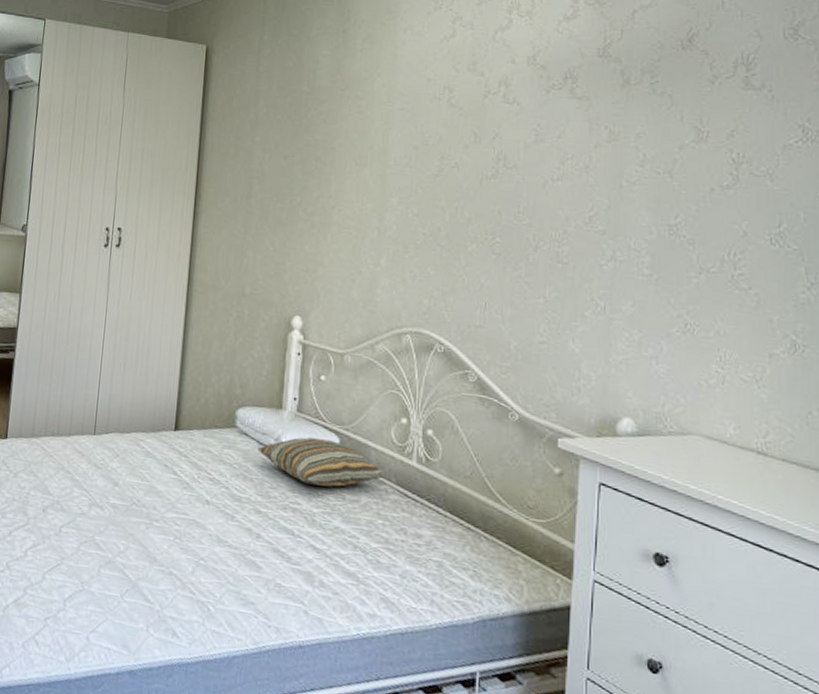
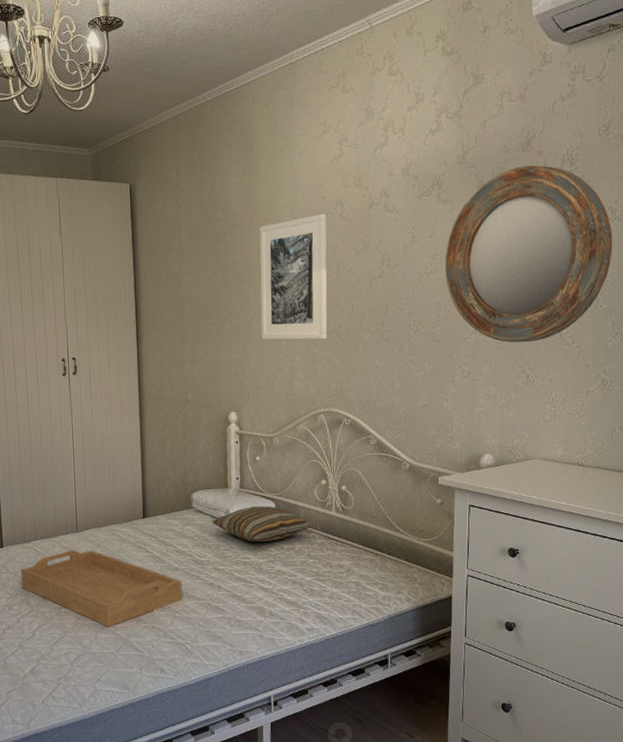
serving tray: none [20,455,212,562] -> present [21,549,182,627]
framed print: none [340,98,432,244] -> present [260,214,328,340]
home mirror: none [576,66,805,281] -> present [444,165,613,343]

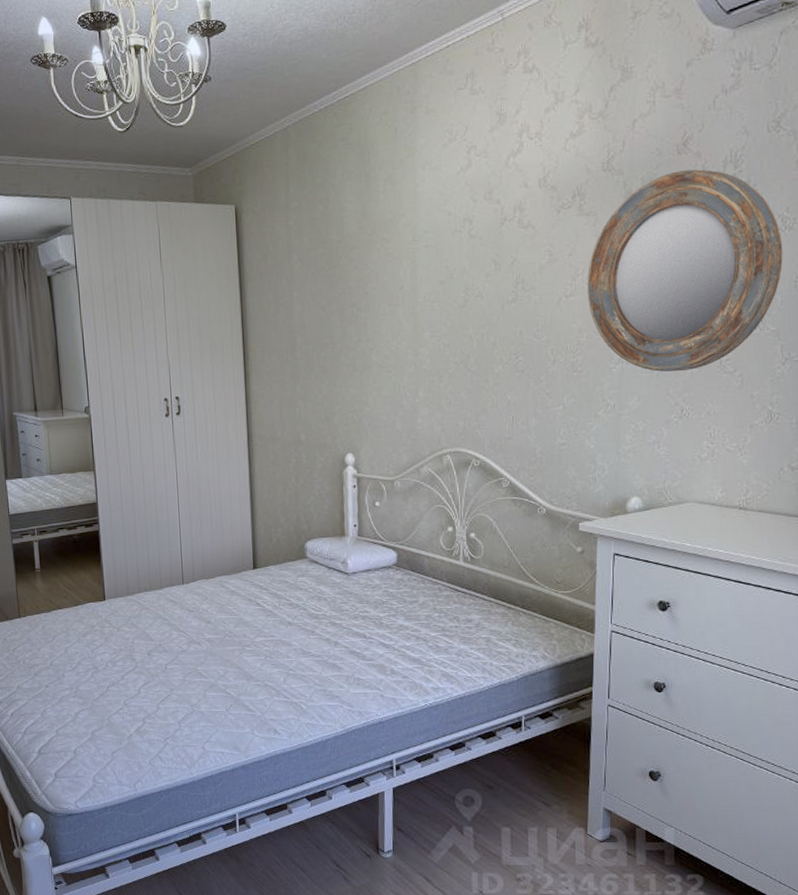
serving tray: present [21,549,182,627] -> none [124,602,296,685]
pillow: present [212,505,312,542] -> none [327,555,438,595]
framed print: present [260,214,328,340] -> none [378,232,454,374]

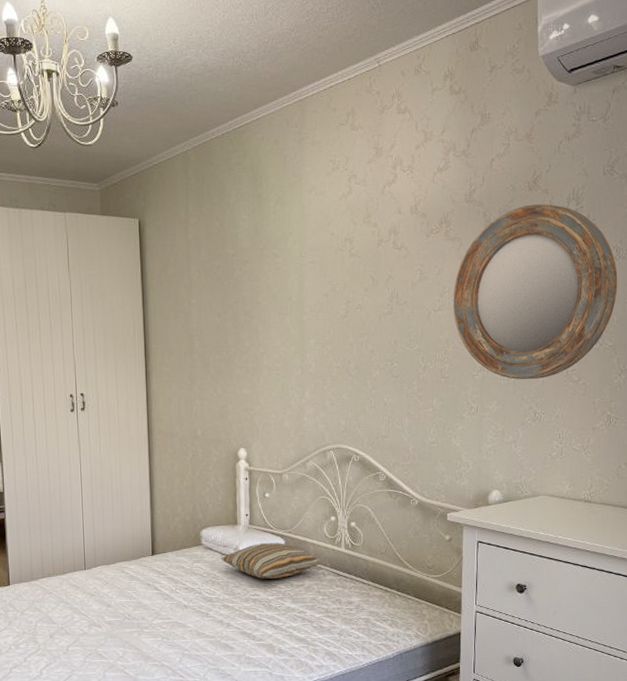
pillow: none [327,555,438,595] -> present [221,542,322,579]

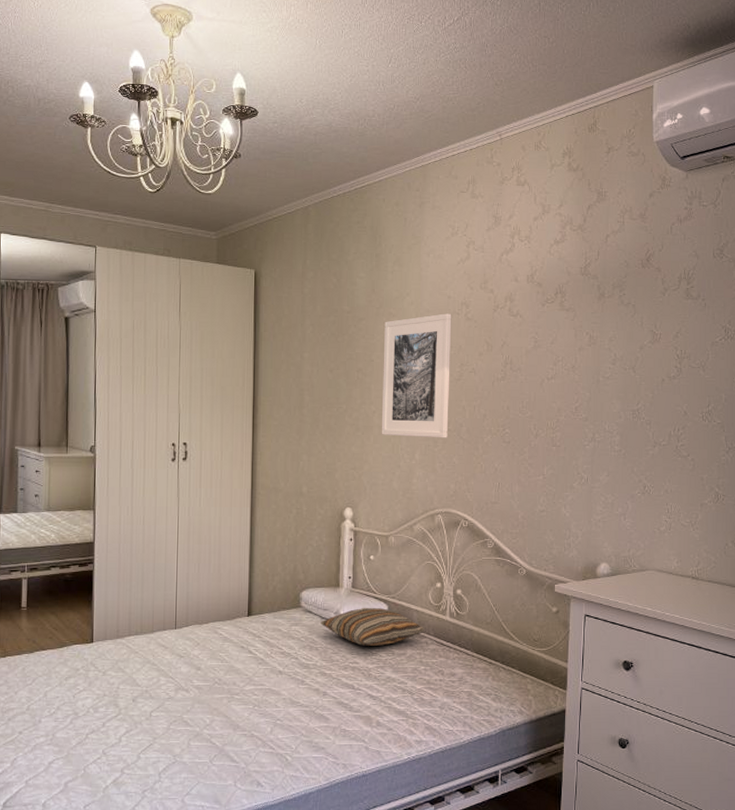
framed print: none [269,250,337,376] -> present [381,313,452,438]
home mirror: present [452,204,618,380] -> none [565,281,726,453]

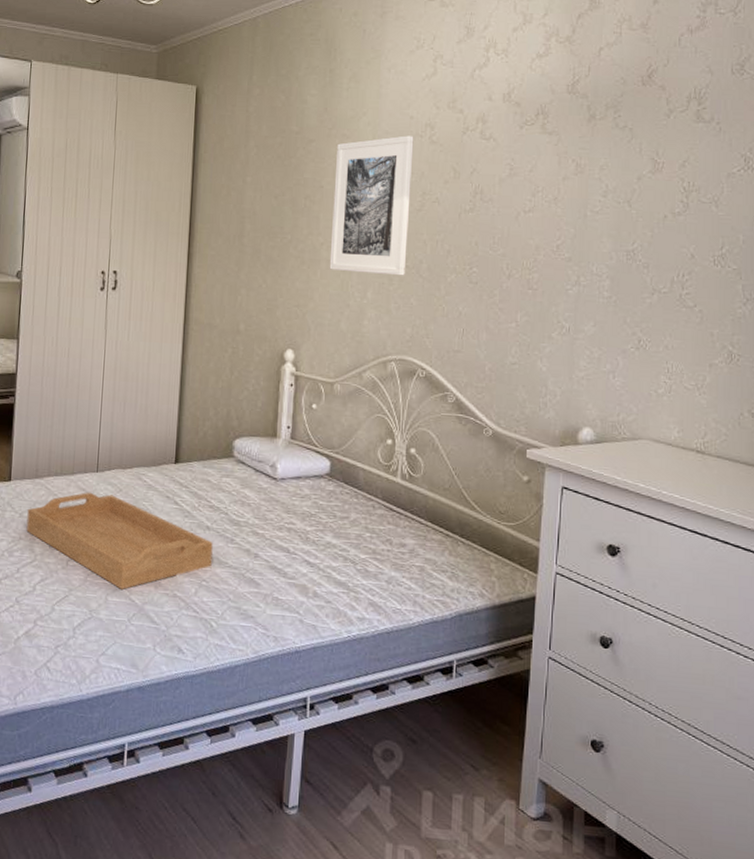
serving tray: none [110,647,285,734] -> present [26,492,213,589]
pillow: present [320,607,425,646] -> none [254,461,372,507]

